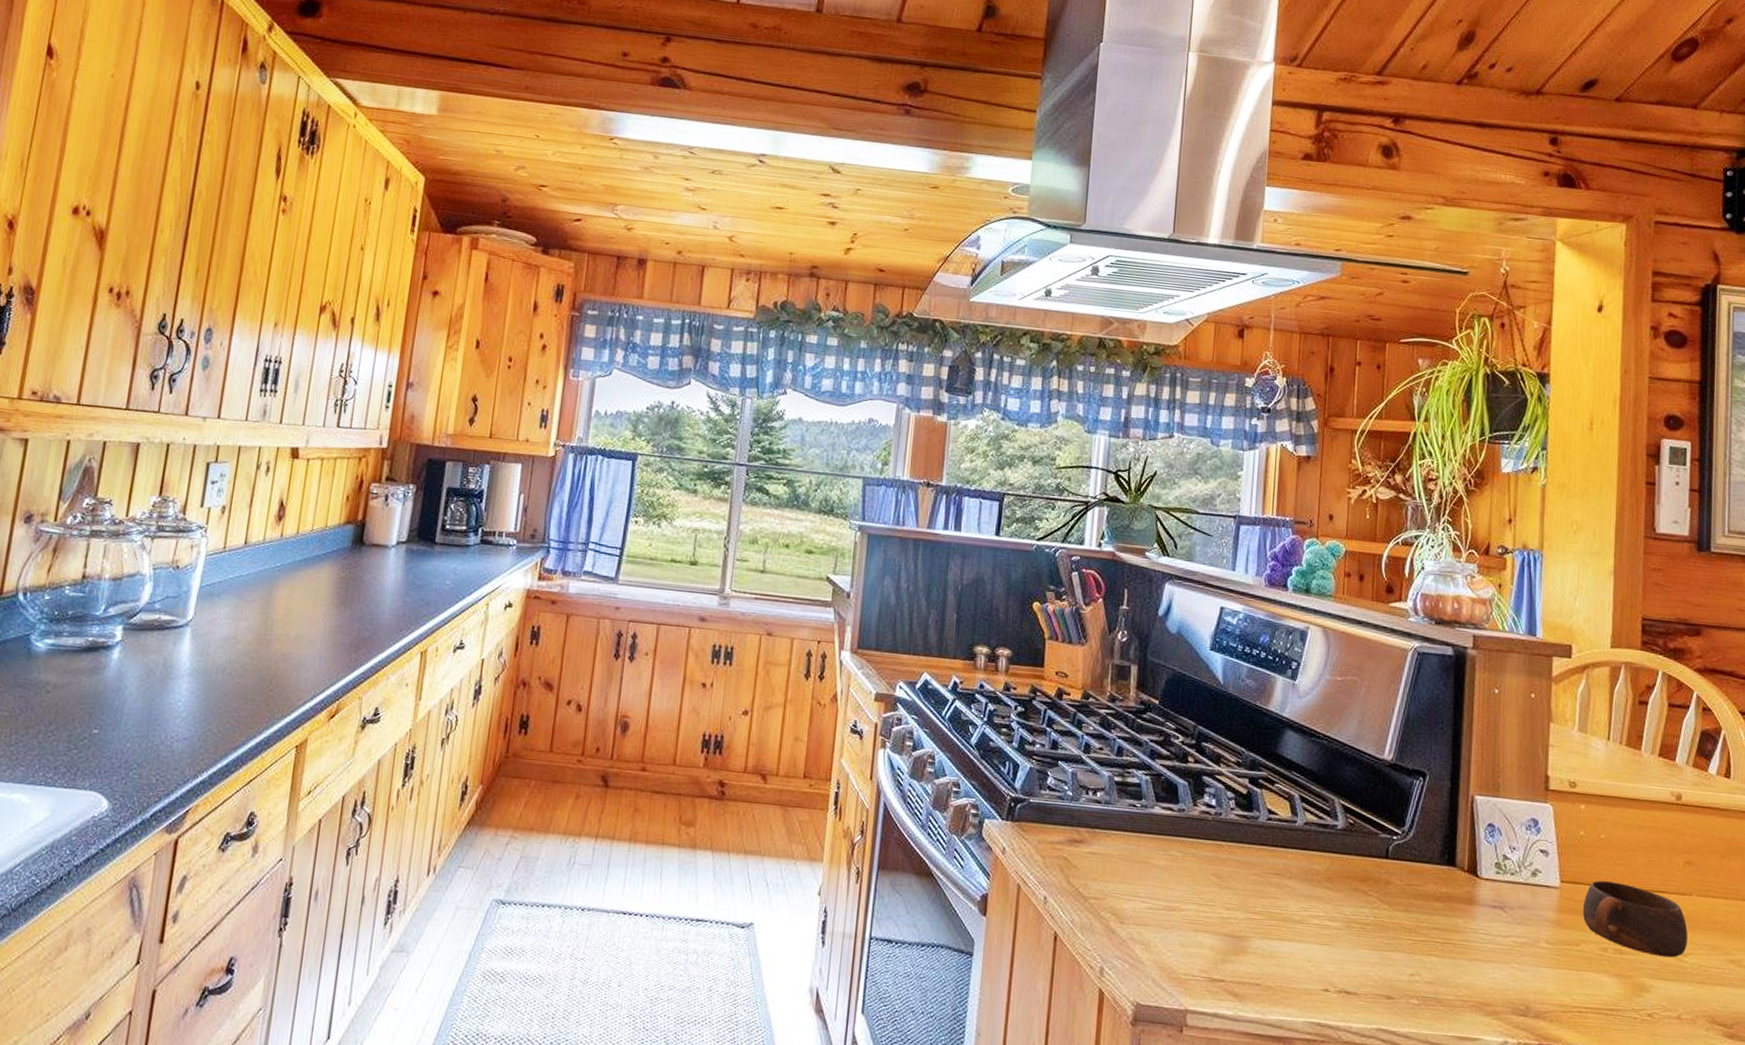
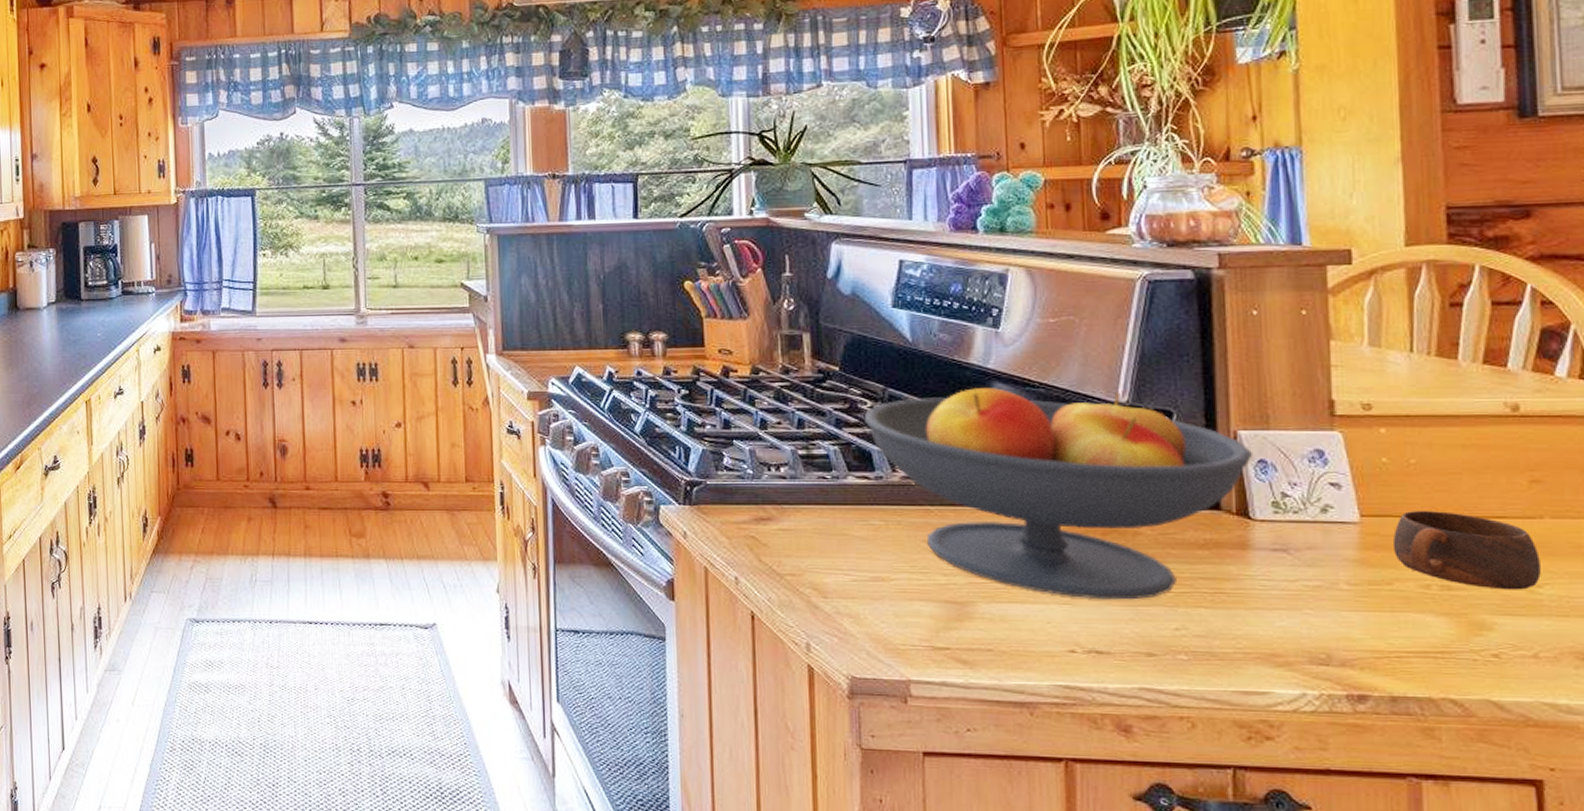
fruit bowl: none [1174,733,1485,945] -> present [864,388,1254,600]

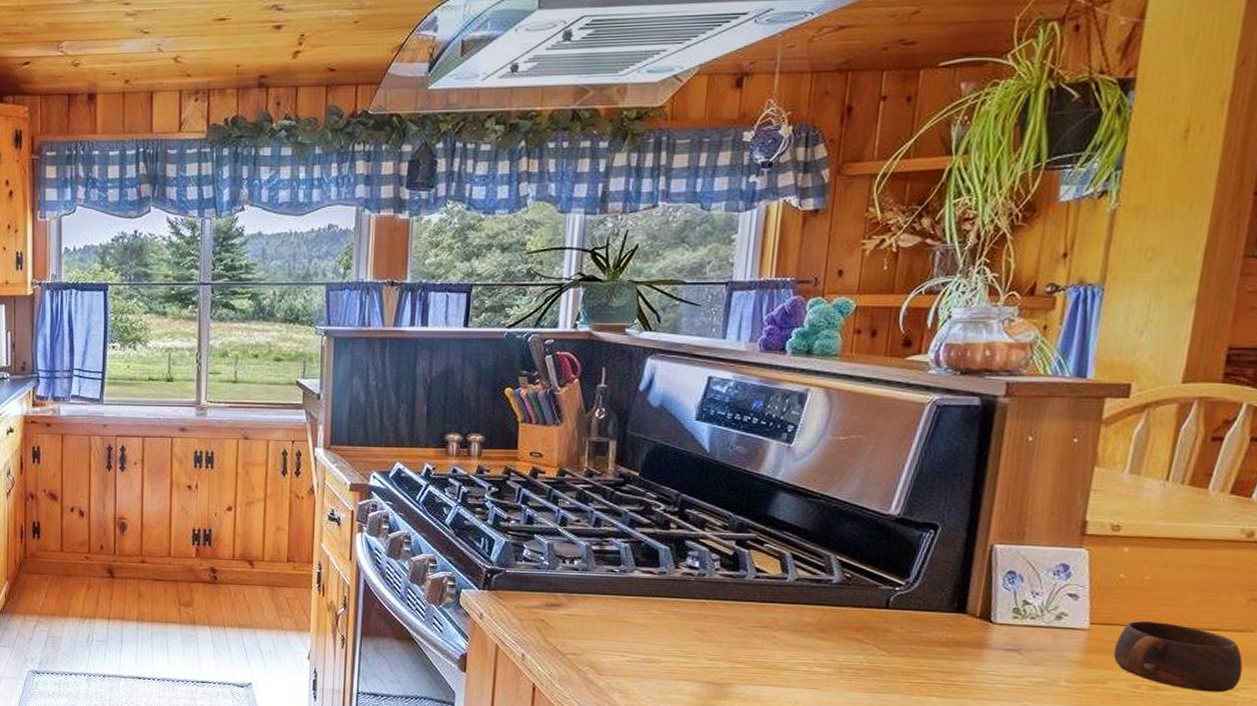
fruit bowl: present [864,388,1254,600] -> none [655,497,1005,688]

